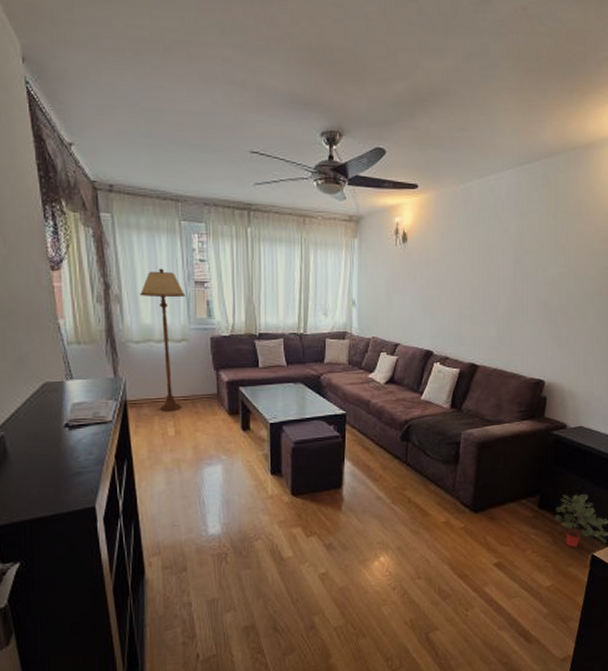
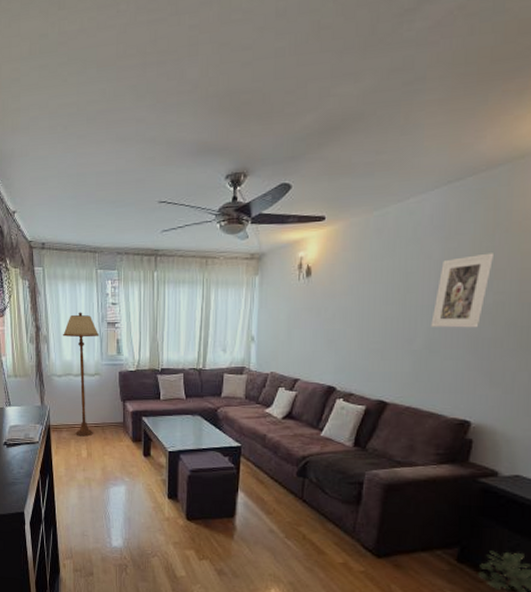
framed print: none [511,230,557,297] -> present [431,253,495,328]

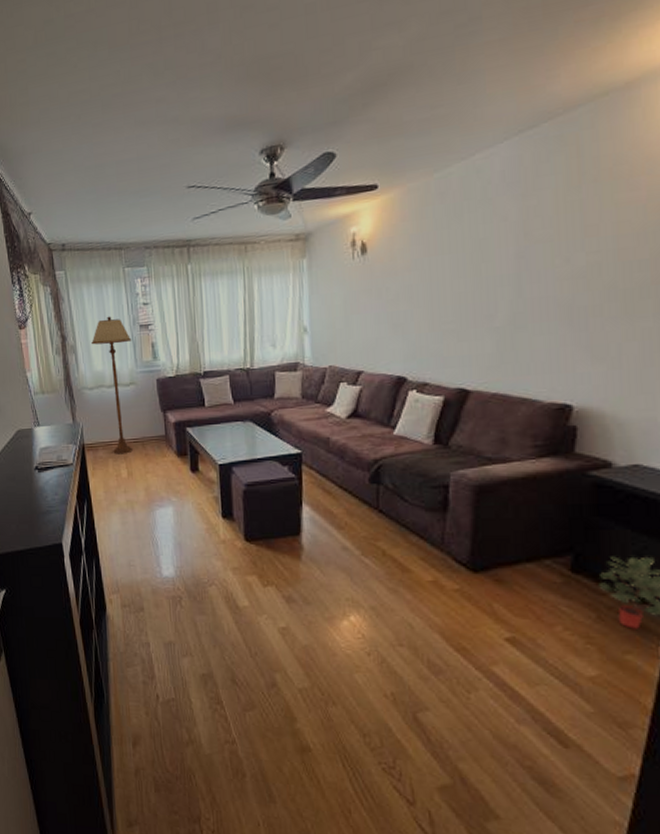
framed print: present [431,253,495,328] -> none [513,207,583,299]

